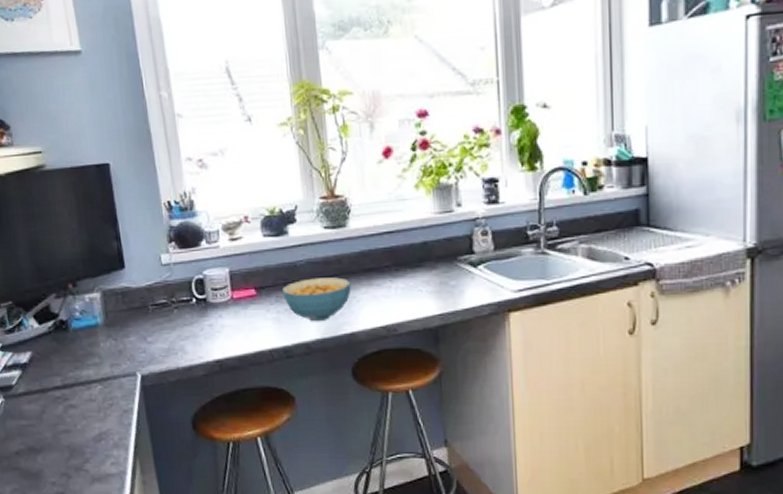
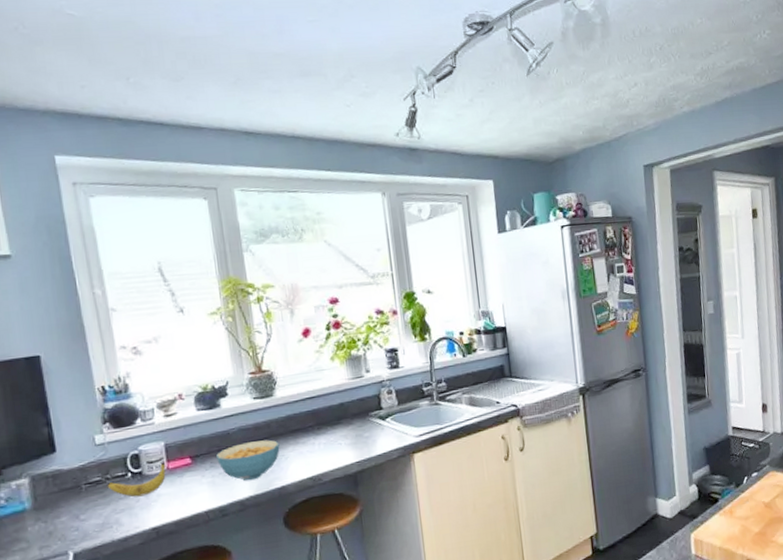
banana: none [172,290,231,325] -> present [106,462,166,498]

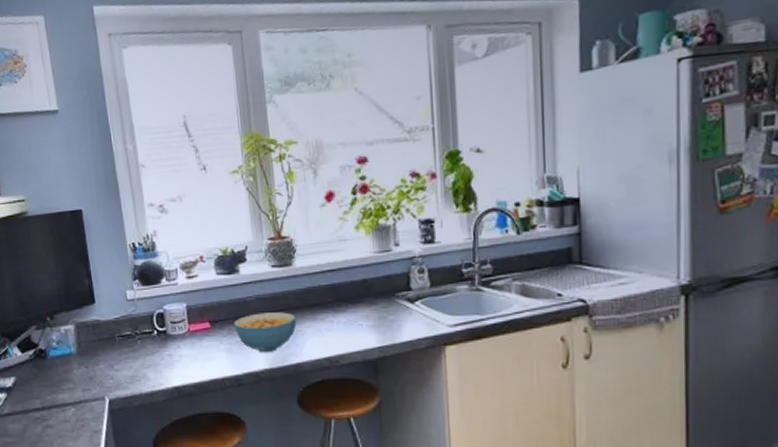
banana: present [106,462,166,498] -> none [136,323,188,355]

